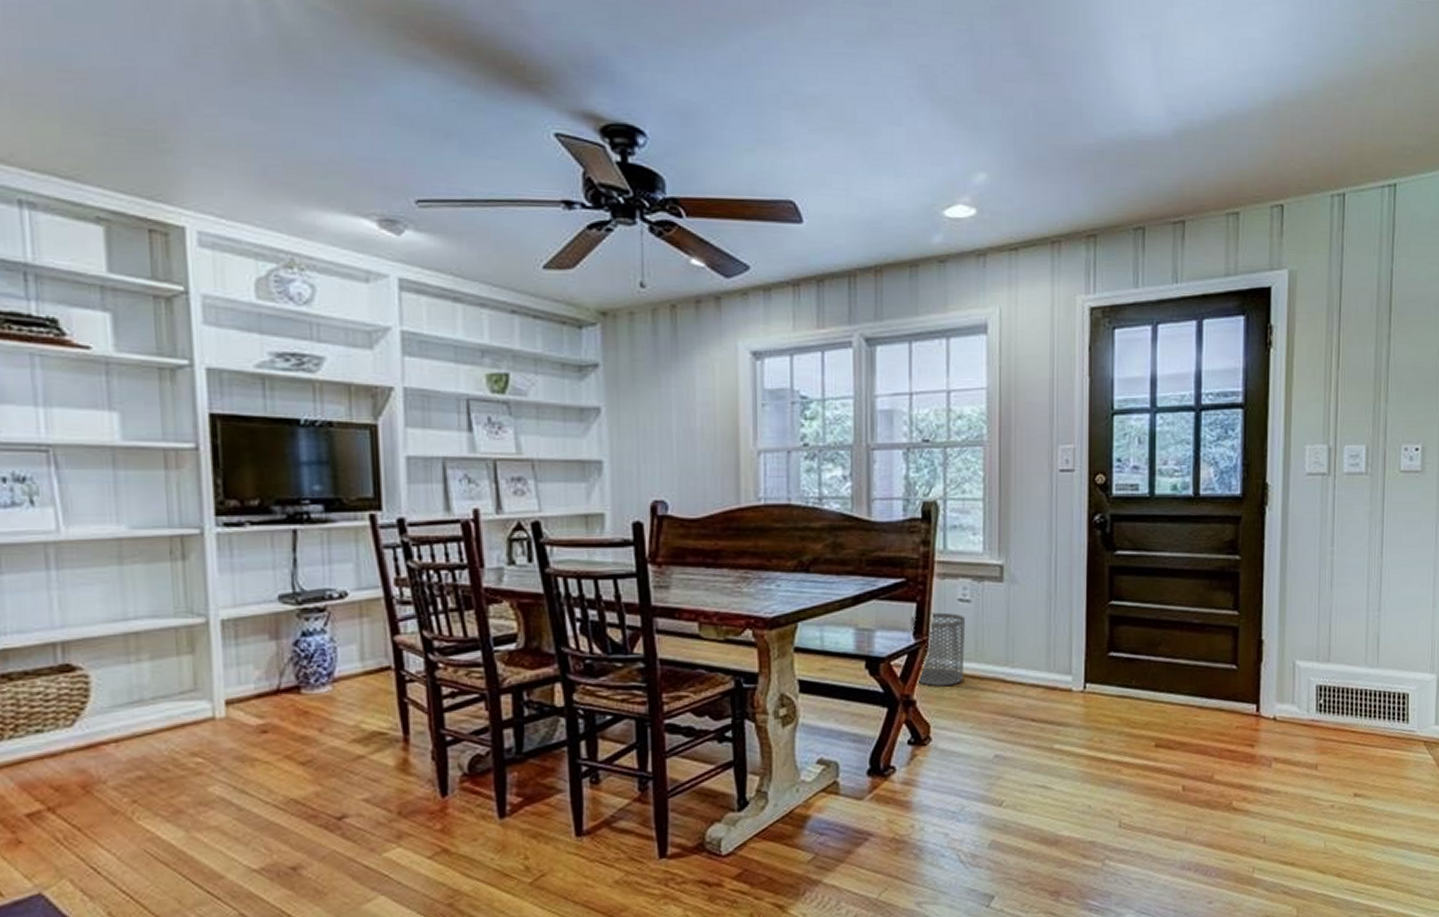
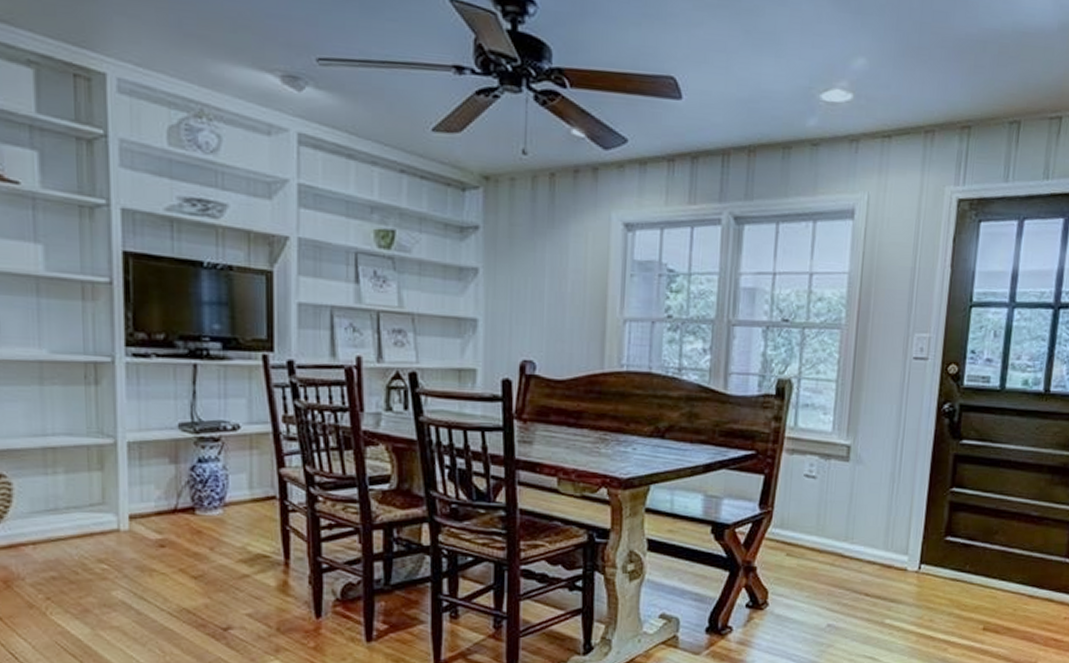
waste bin: present [911,612,966,686] -> none [757,485,810,555]

